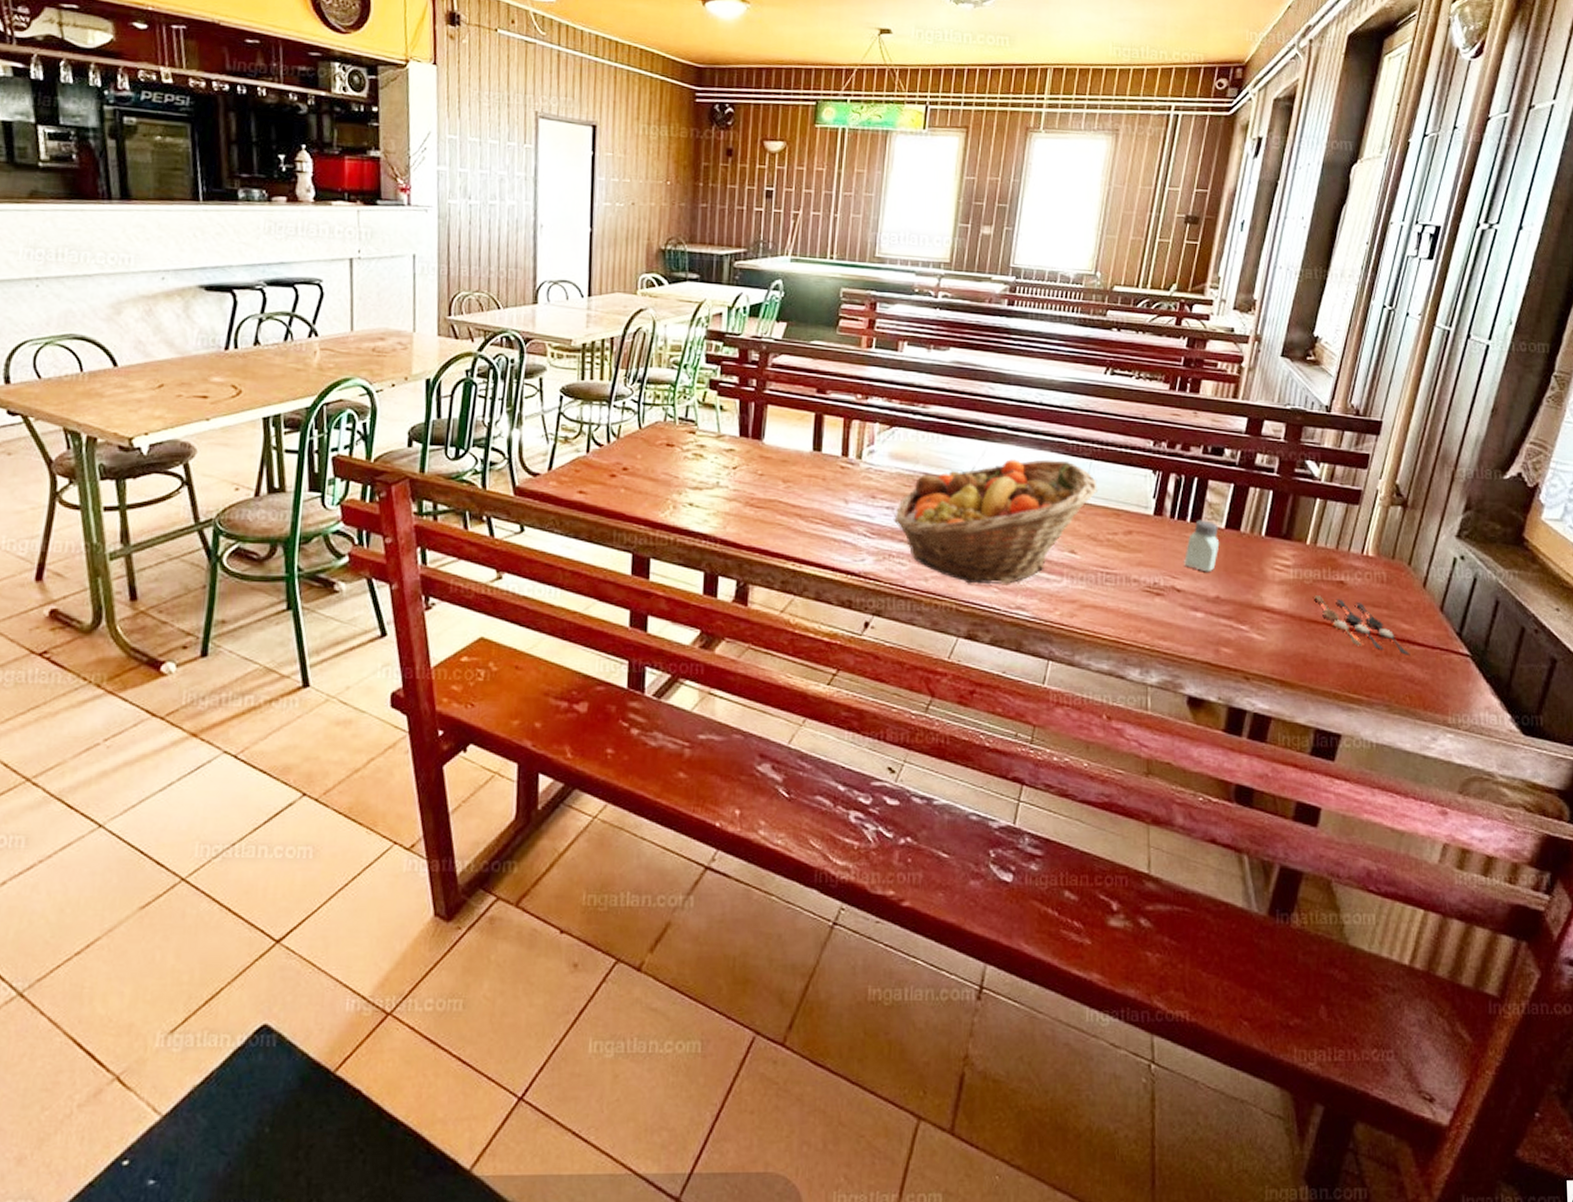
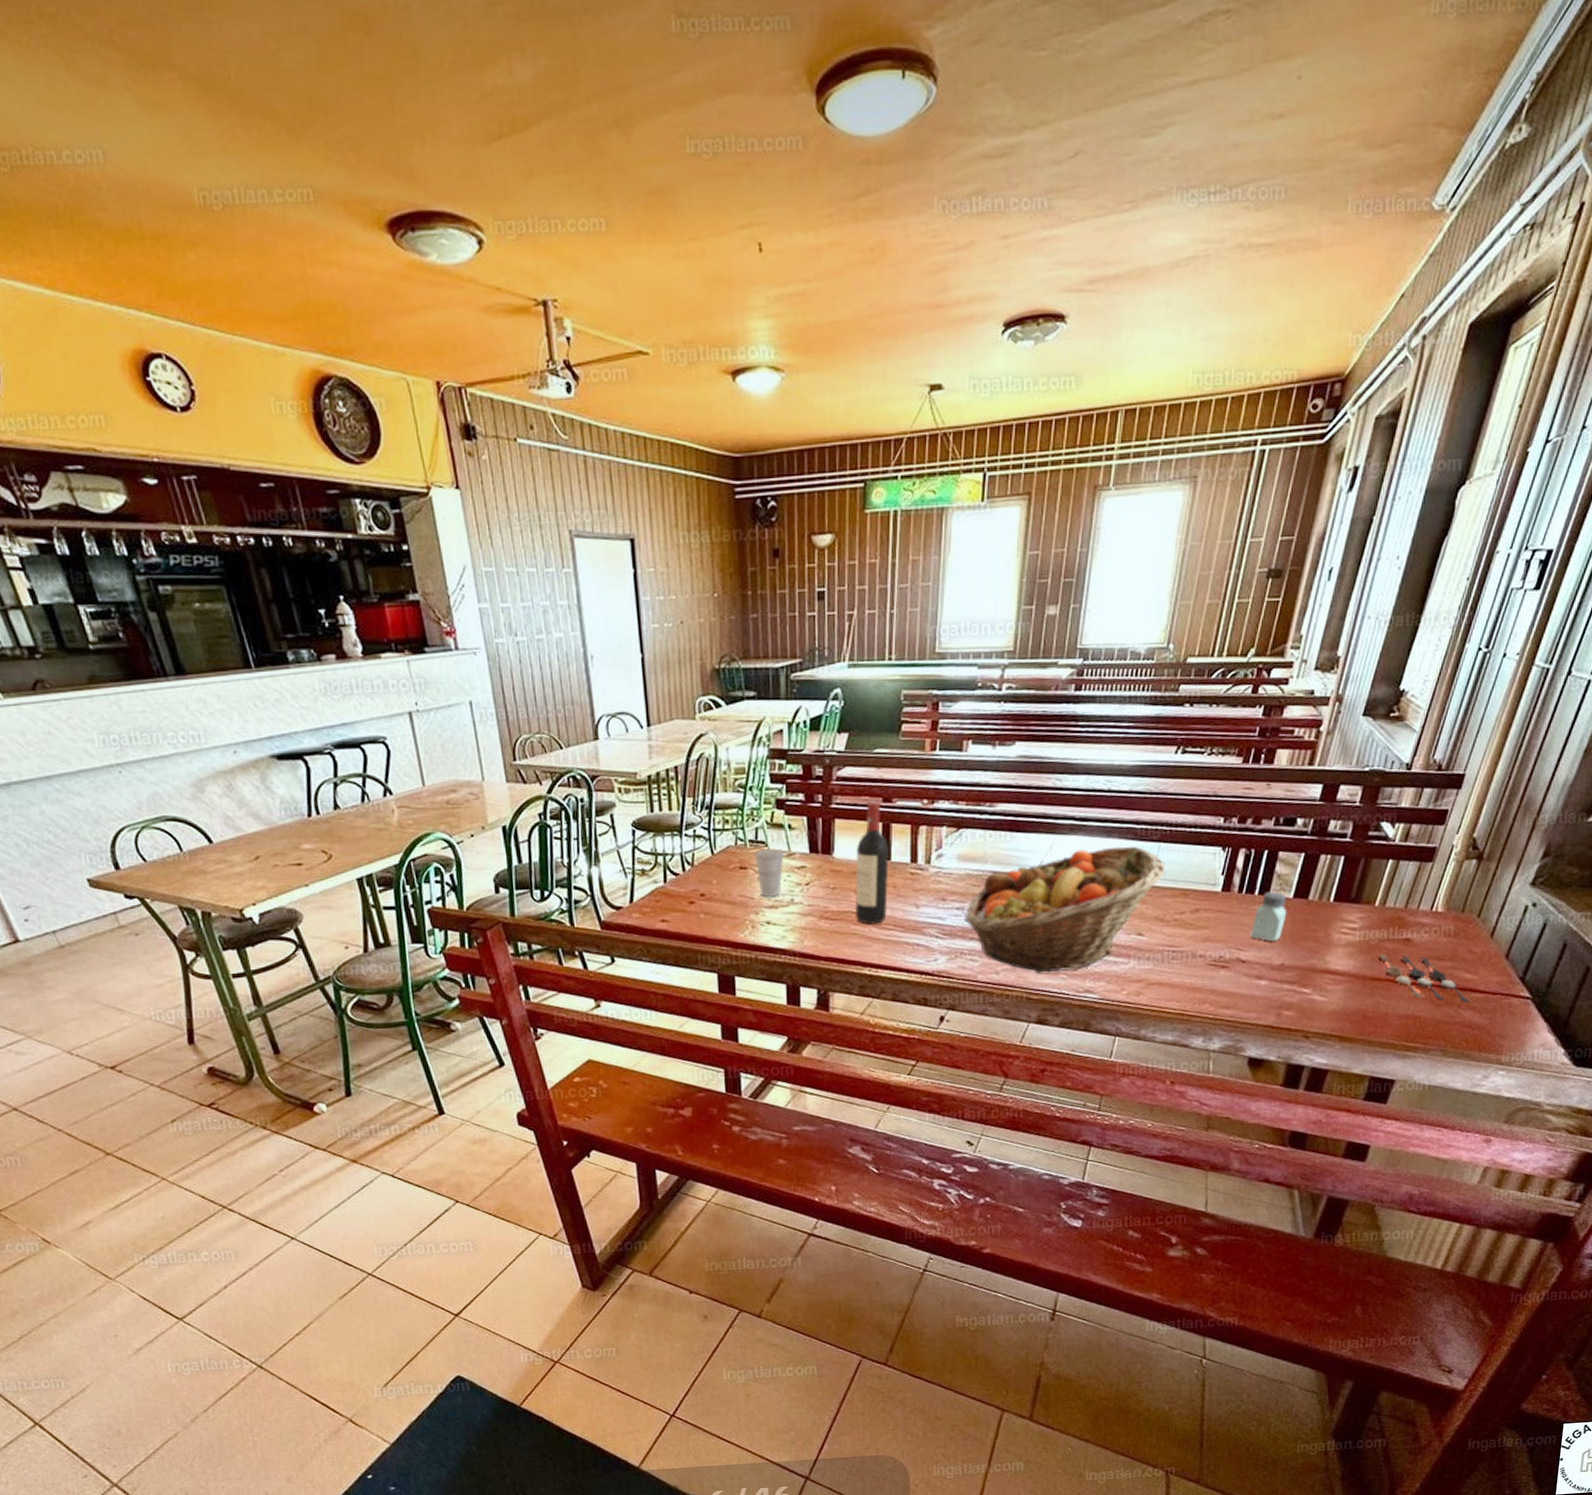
cup: none [682,428,715,478] -> present [754,848,785,897]
wine bottle: none [781,389,821,516] -> present [854,799,890,925]

